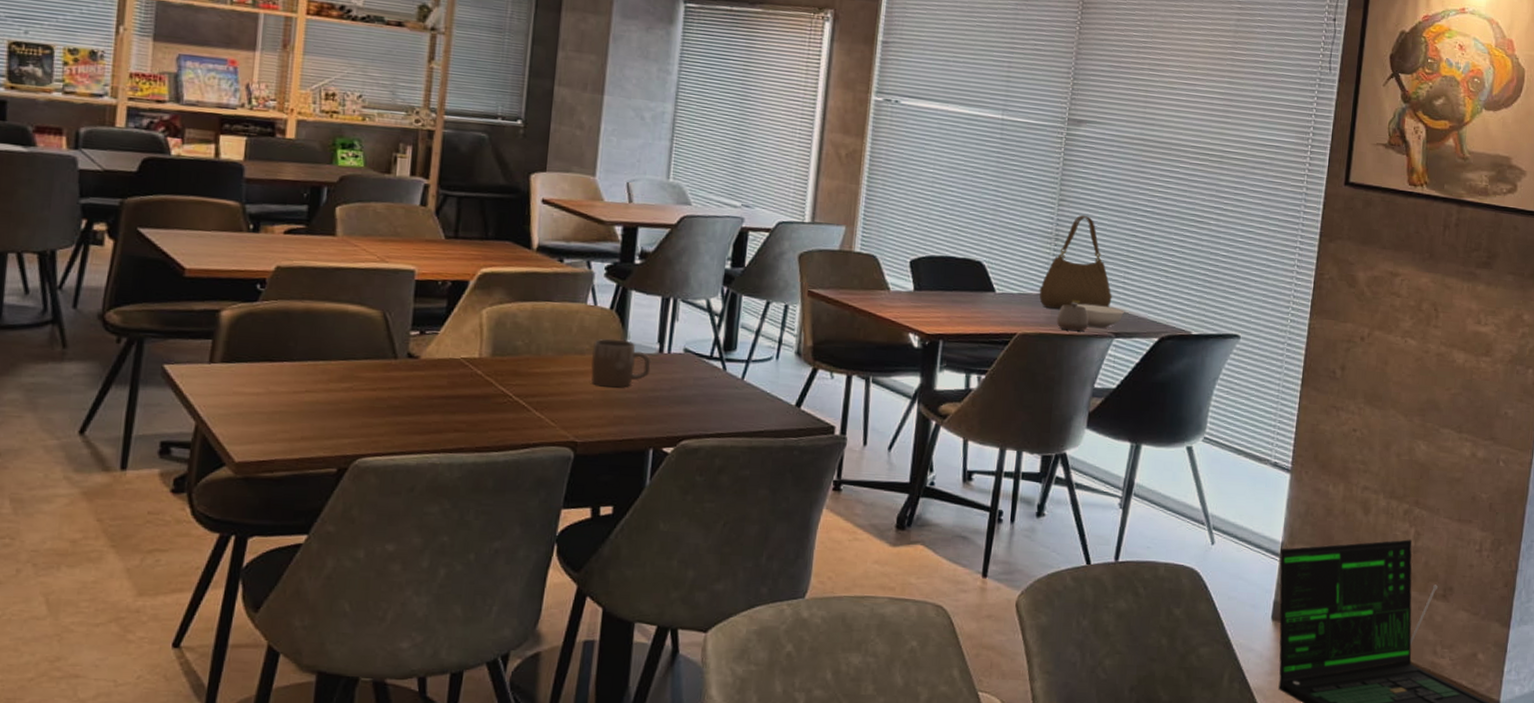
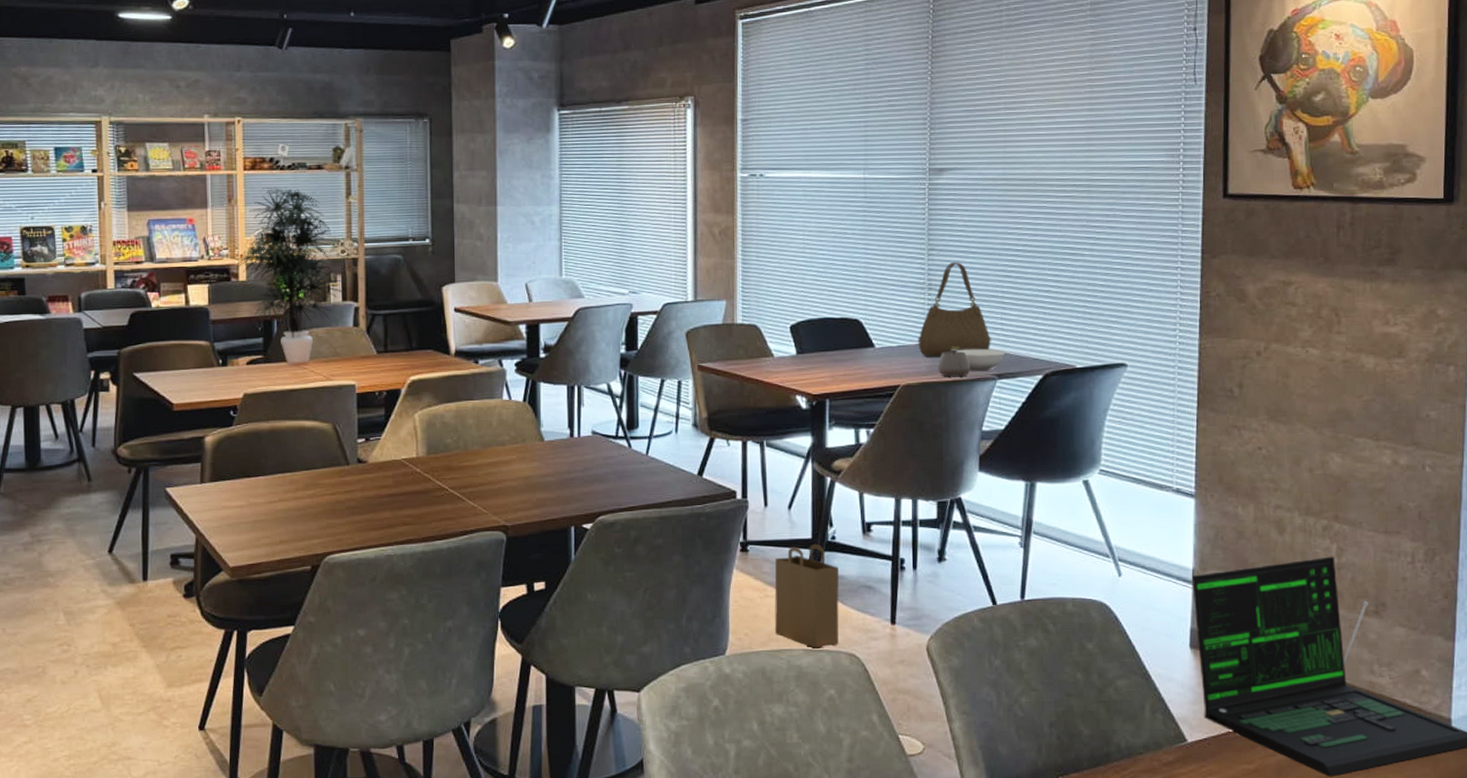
plant: none [286,37,415,243] -> present [237,186,345,367]
mug: present [590,338,651,388] -> none [512,428,564,473]
shopping bag: none [861,488,934,597] -> present [774,543,839,648]

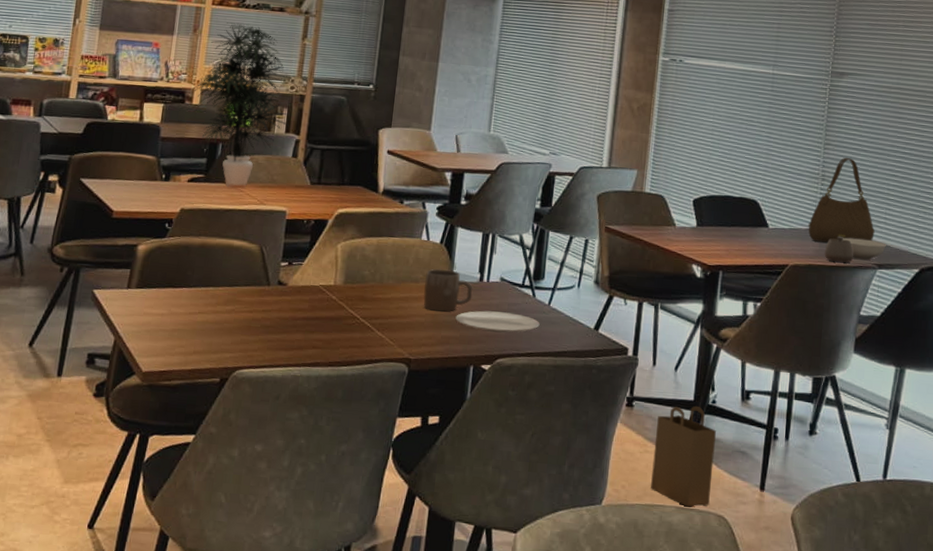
mug: none [512,428,564,473] -> present [423,269,473,312]
plate: none [549,467,640,489] -> present [455,310,540,333]

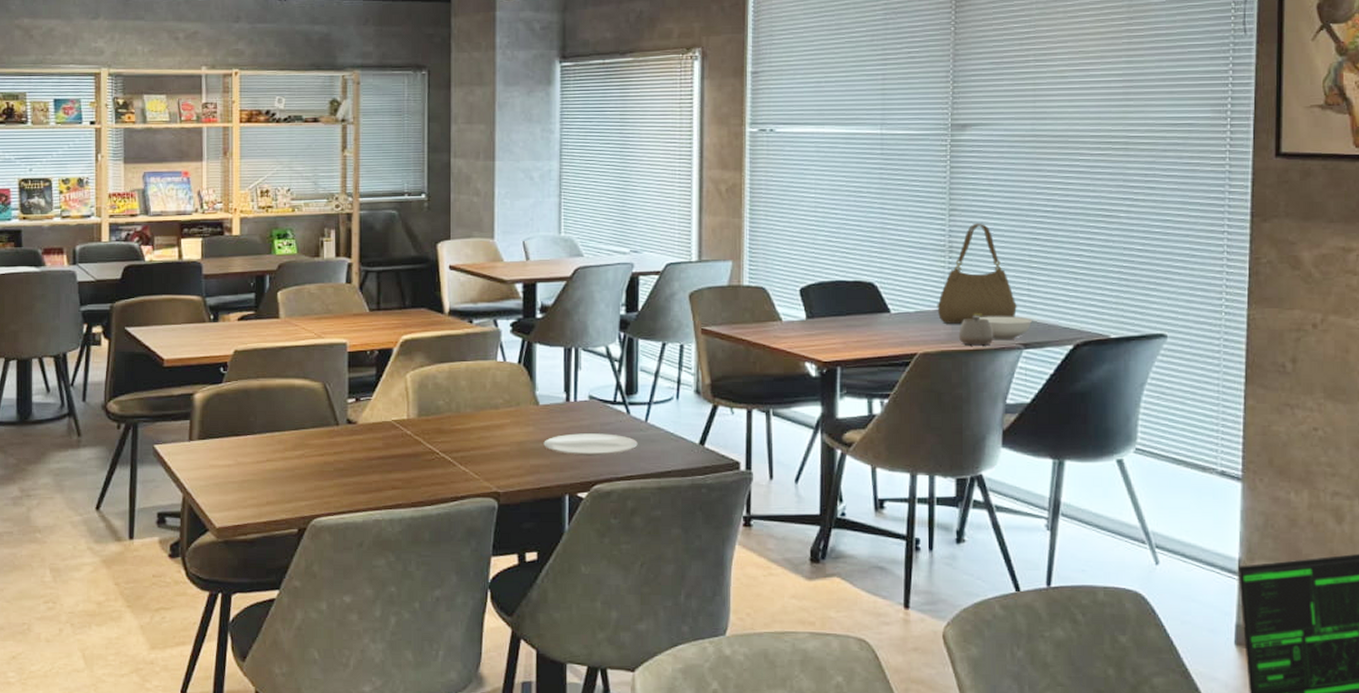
plant: present [193,22,290,189] -> none [231,139,339,323]
mug: present [423,269,473,312] -> none [506,392,560,438]
shopping bag: present [651,405,716,507] -> none [779,520,848,632]

